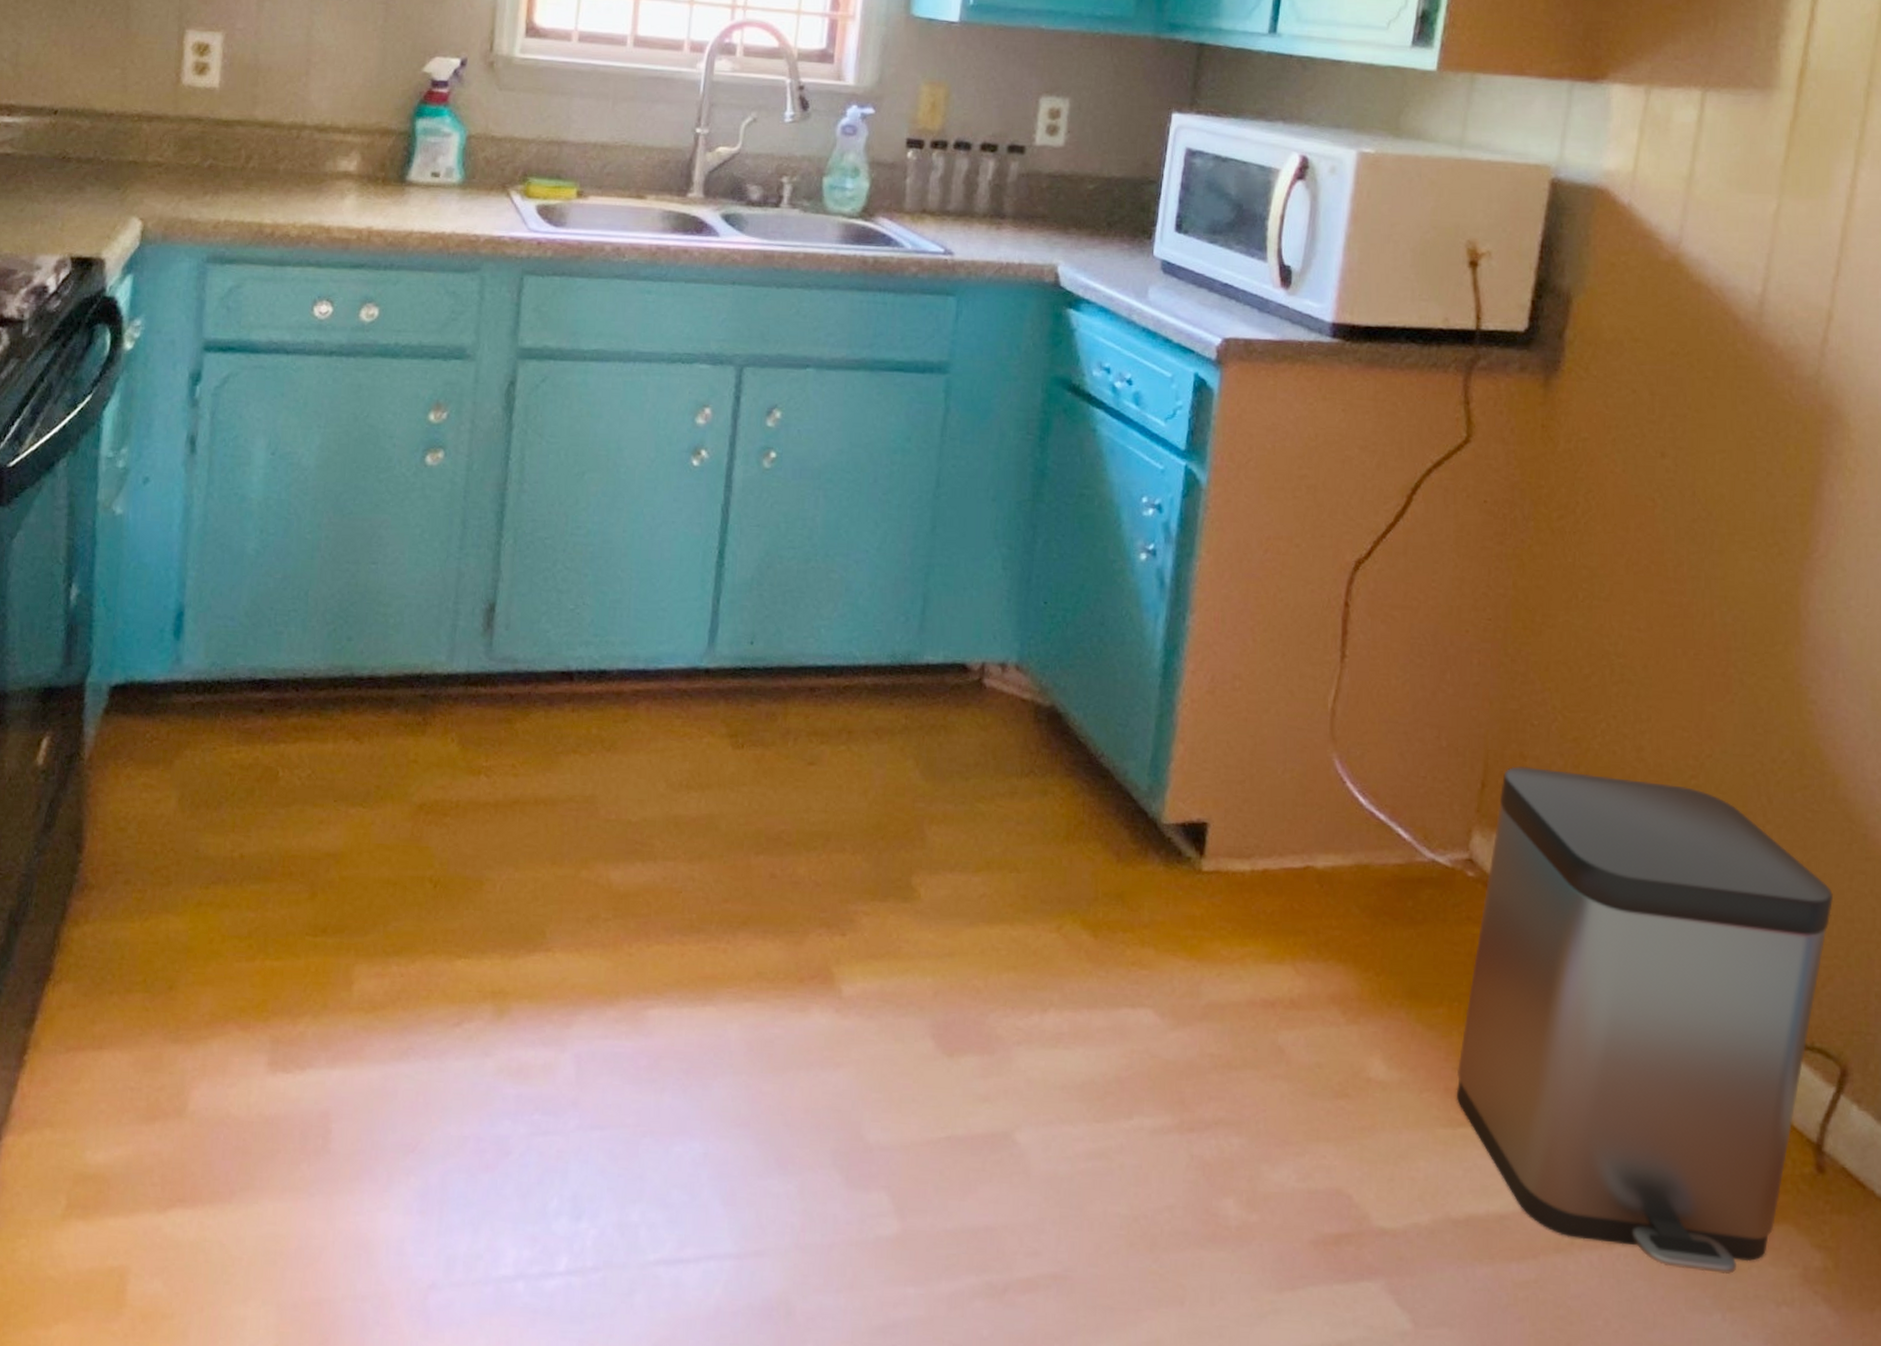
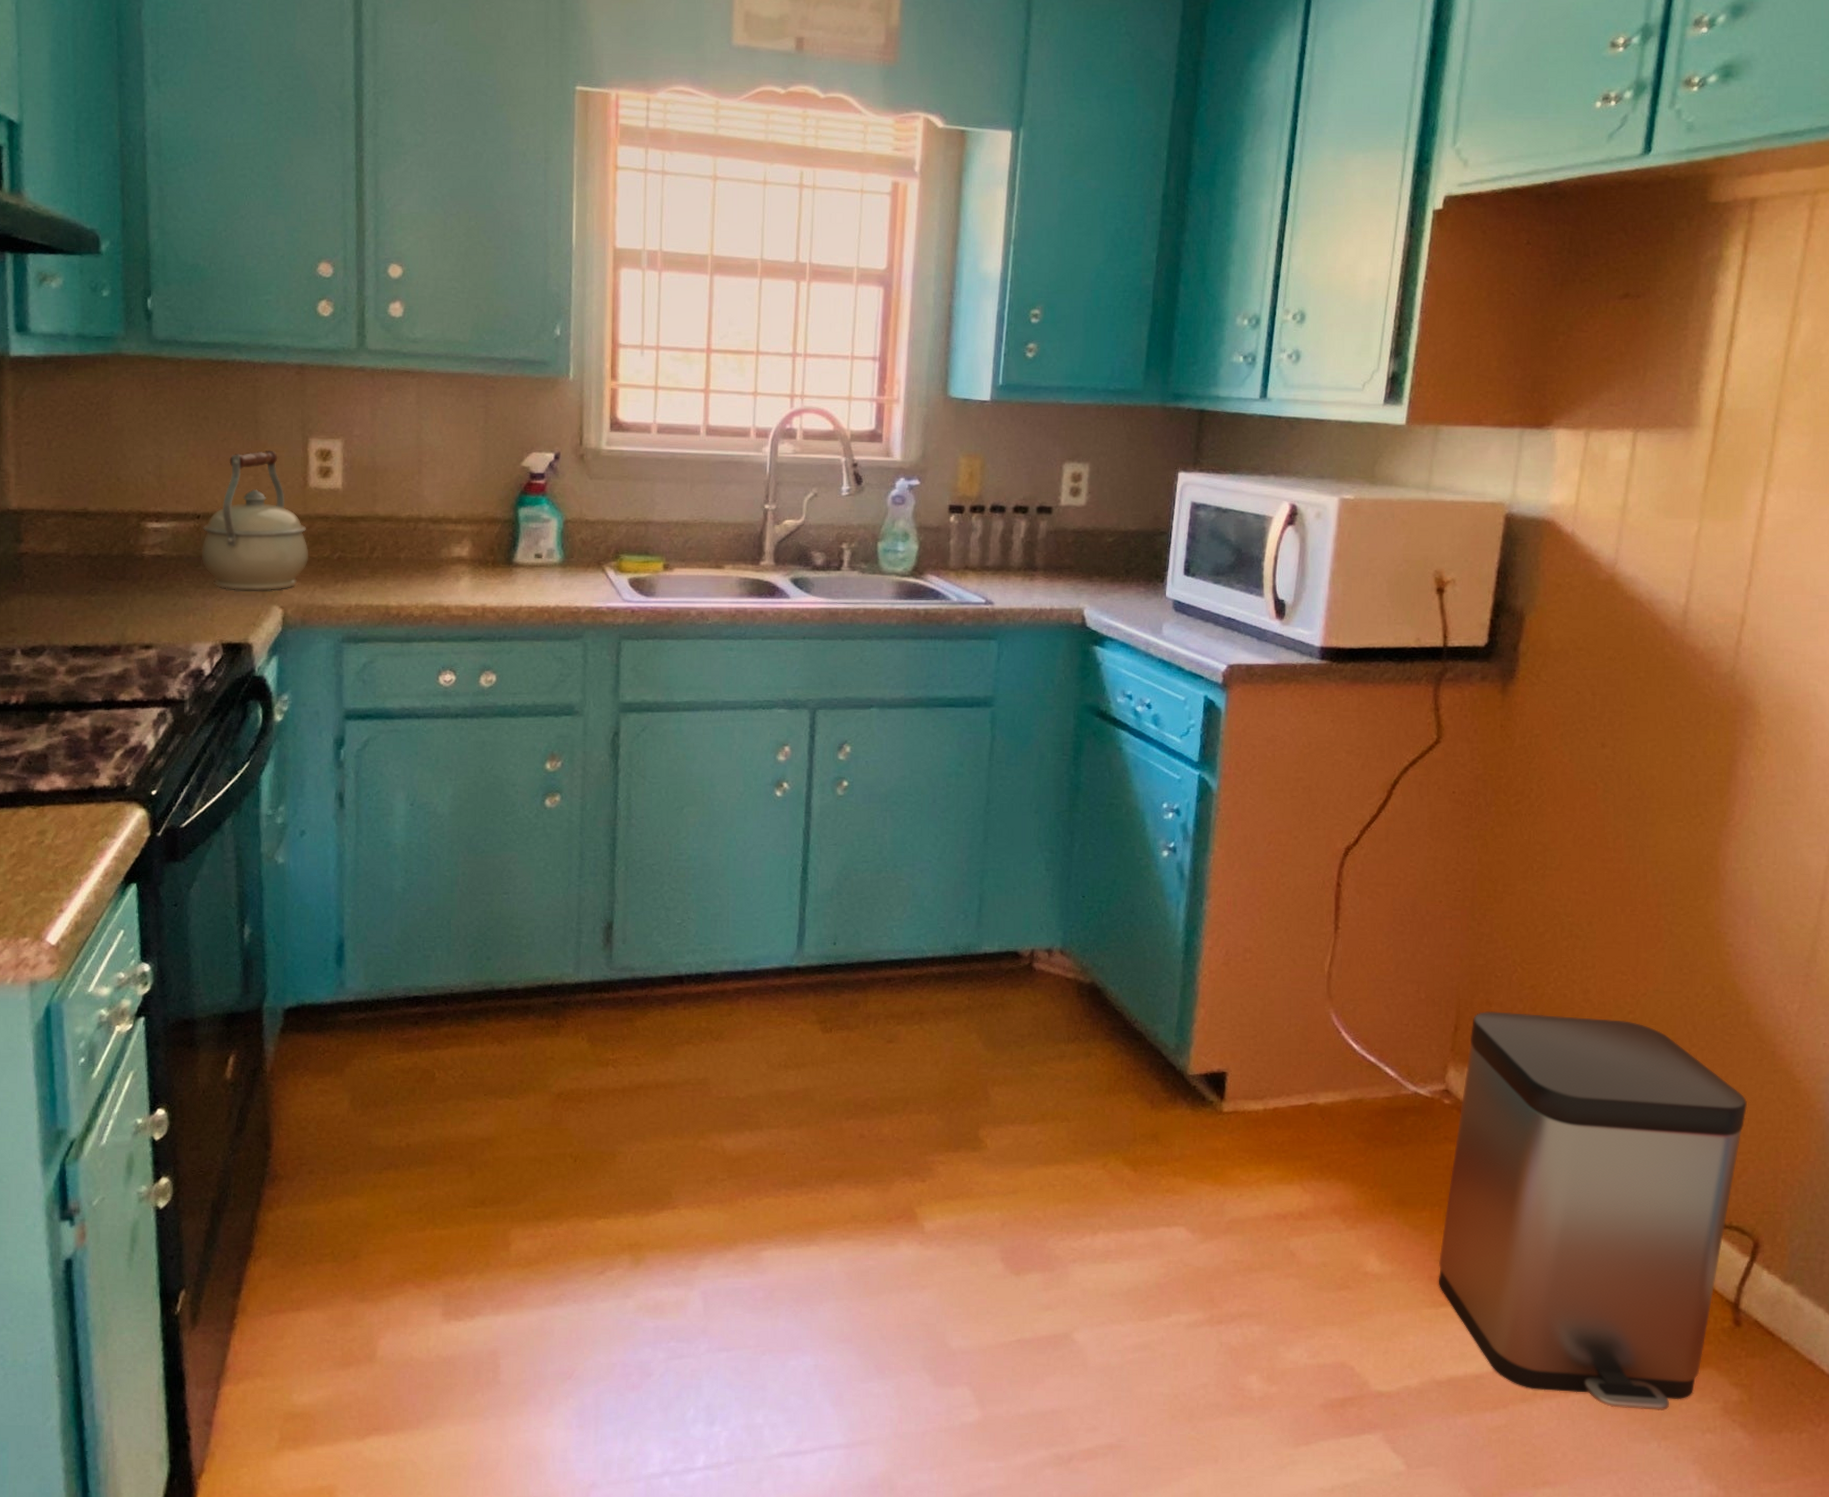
kettle: none [54,40,177,200] -> present [201,450,309,591]

